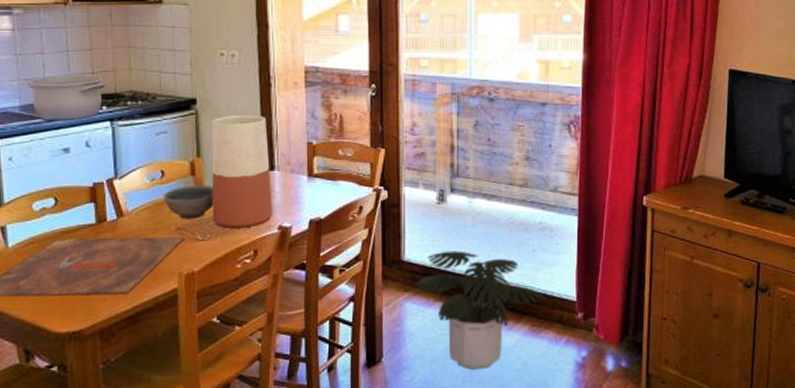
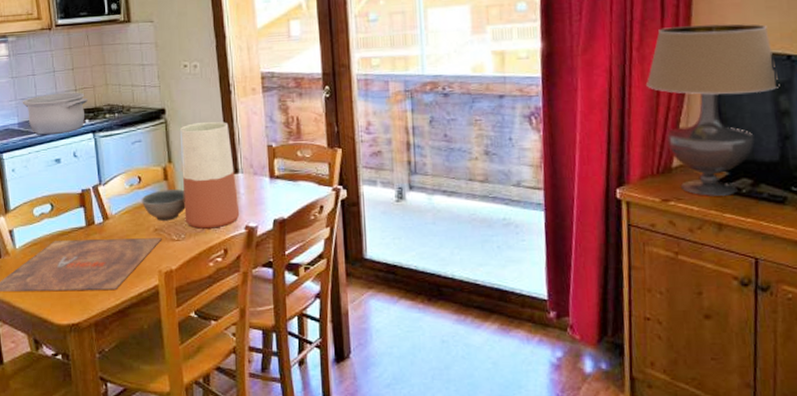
potted plant: present [414,250,545,370] -> none [378,248,514,368]
table lamp: none [673,48,785,206] -> present [645,23,780,197]

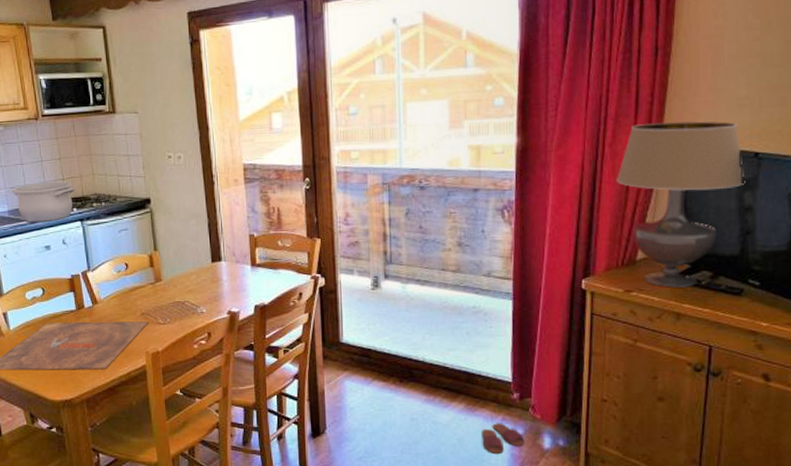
bowl: present [141,189,186,221] -> none [128,276,171,306]
vase: present [179,121,240,229] -> none [164,211,223,313]
slippers: none [518,345,564,379] -> present [482,423,525,454]

